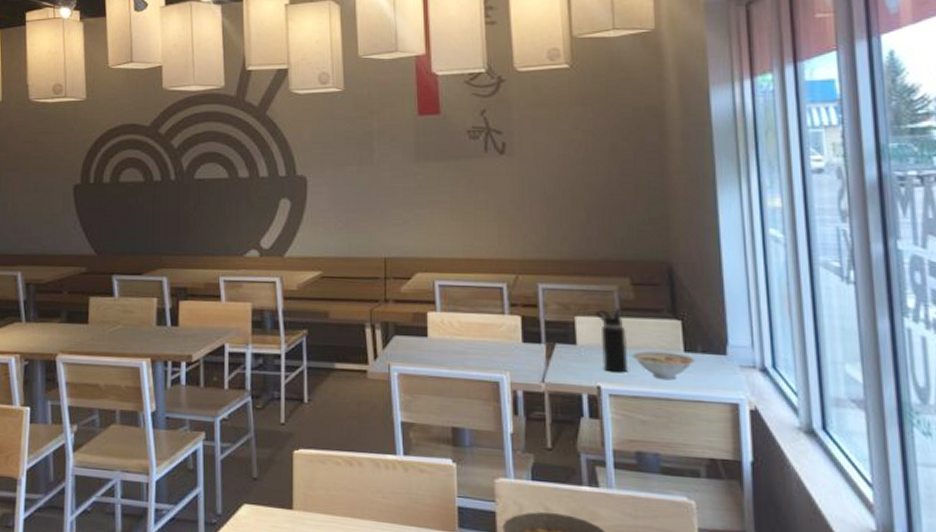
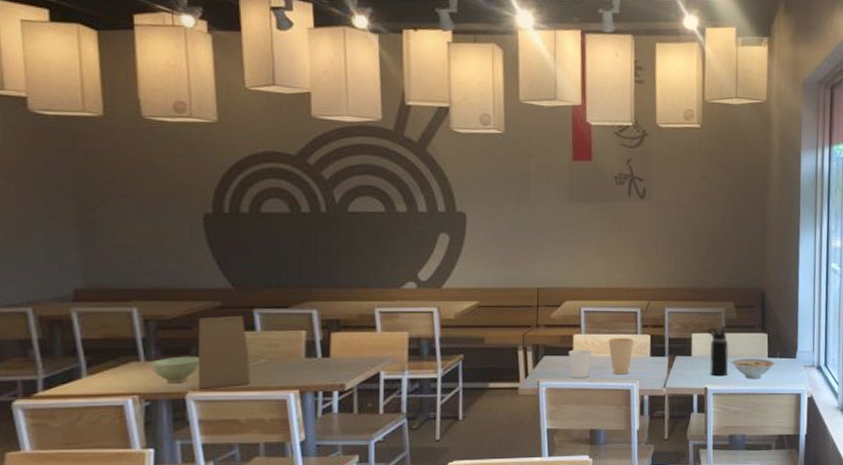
bowl: none [29,319,67,345] -> present [150,356,199,384]
paper bag: none [66,281,110,352] -> present [197,315,251,389]
dixie cup: none [422,329,450,365] -> present [568,349,592,379]
cup: none [469,317,500,363] -> present [608,337,633,375]

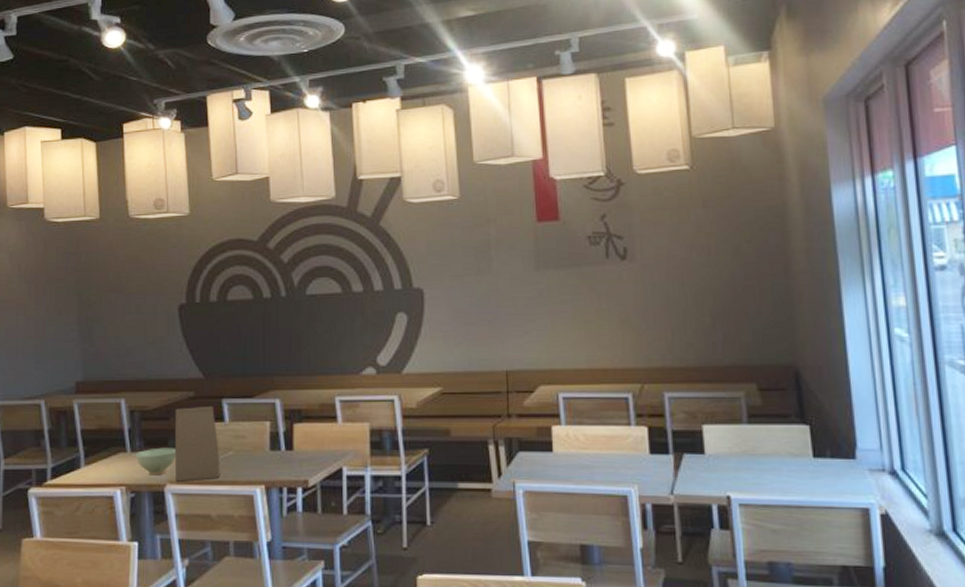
dixie cup: present [568,349,592,379] -> none [547,444,576,481]
cup: present [608,337,633,375] -> none [595,429,627,477]
water bottle: present [707,325,729,376] -> none [722,414,757,482]
soup bowl: present [731,357,776,380] -> none [761,457,826,487]

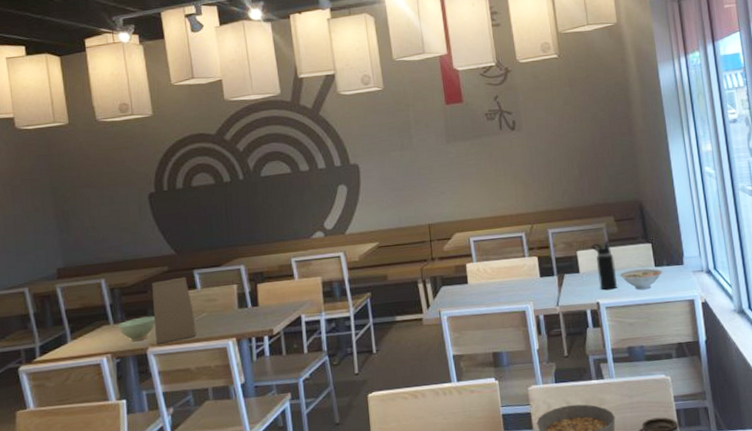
water bottle: none [722,414,757,482] -> present [591,240,617,291]
soup bowl: none [761,457,826,487] -> present [619,268,664,290]

